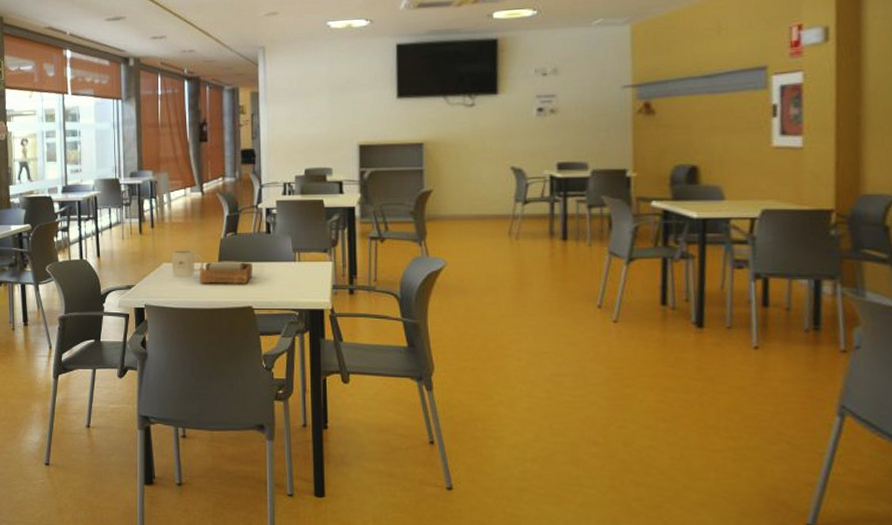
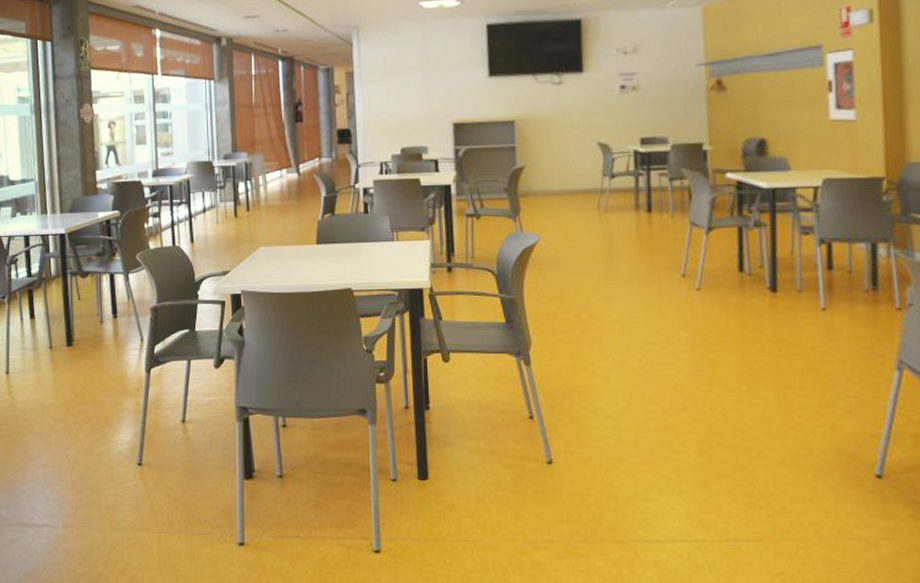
mug: present [171,250,204,279] -> none [268,232,302,263]
napkin holder: present [200,261,254,284] -> none [297,242,352,267]

